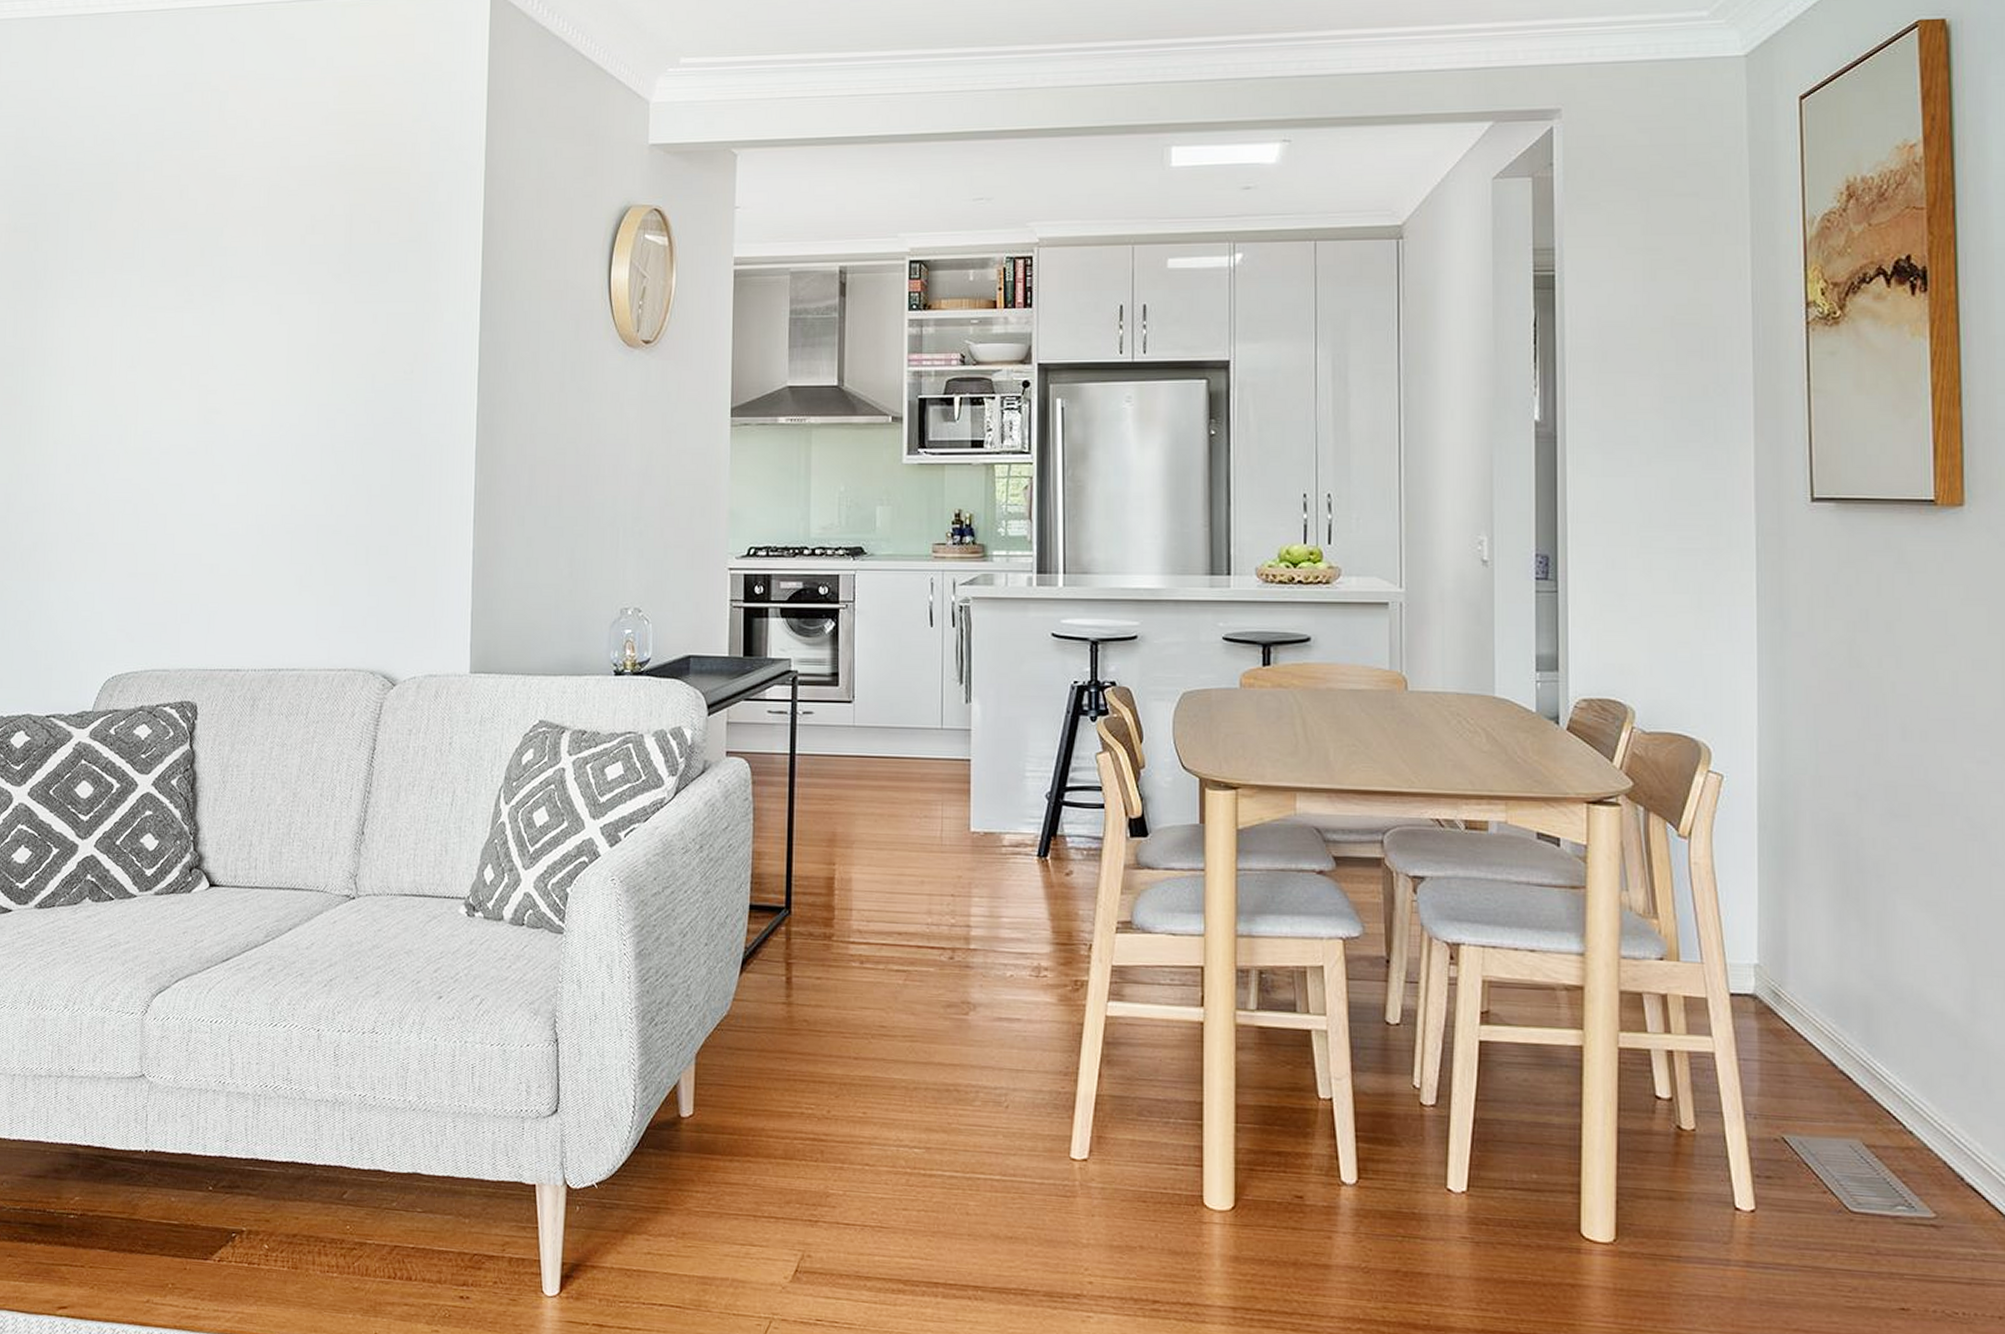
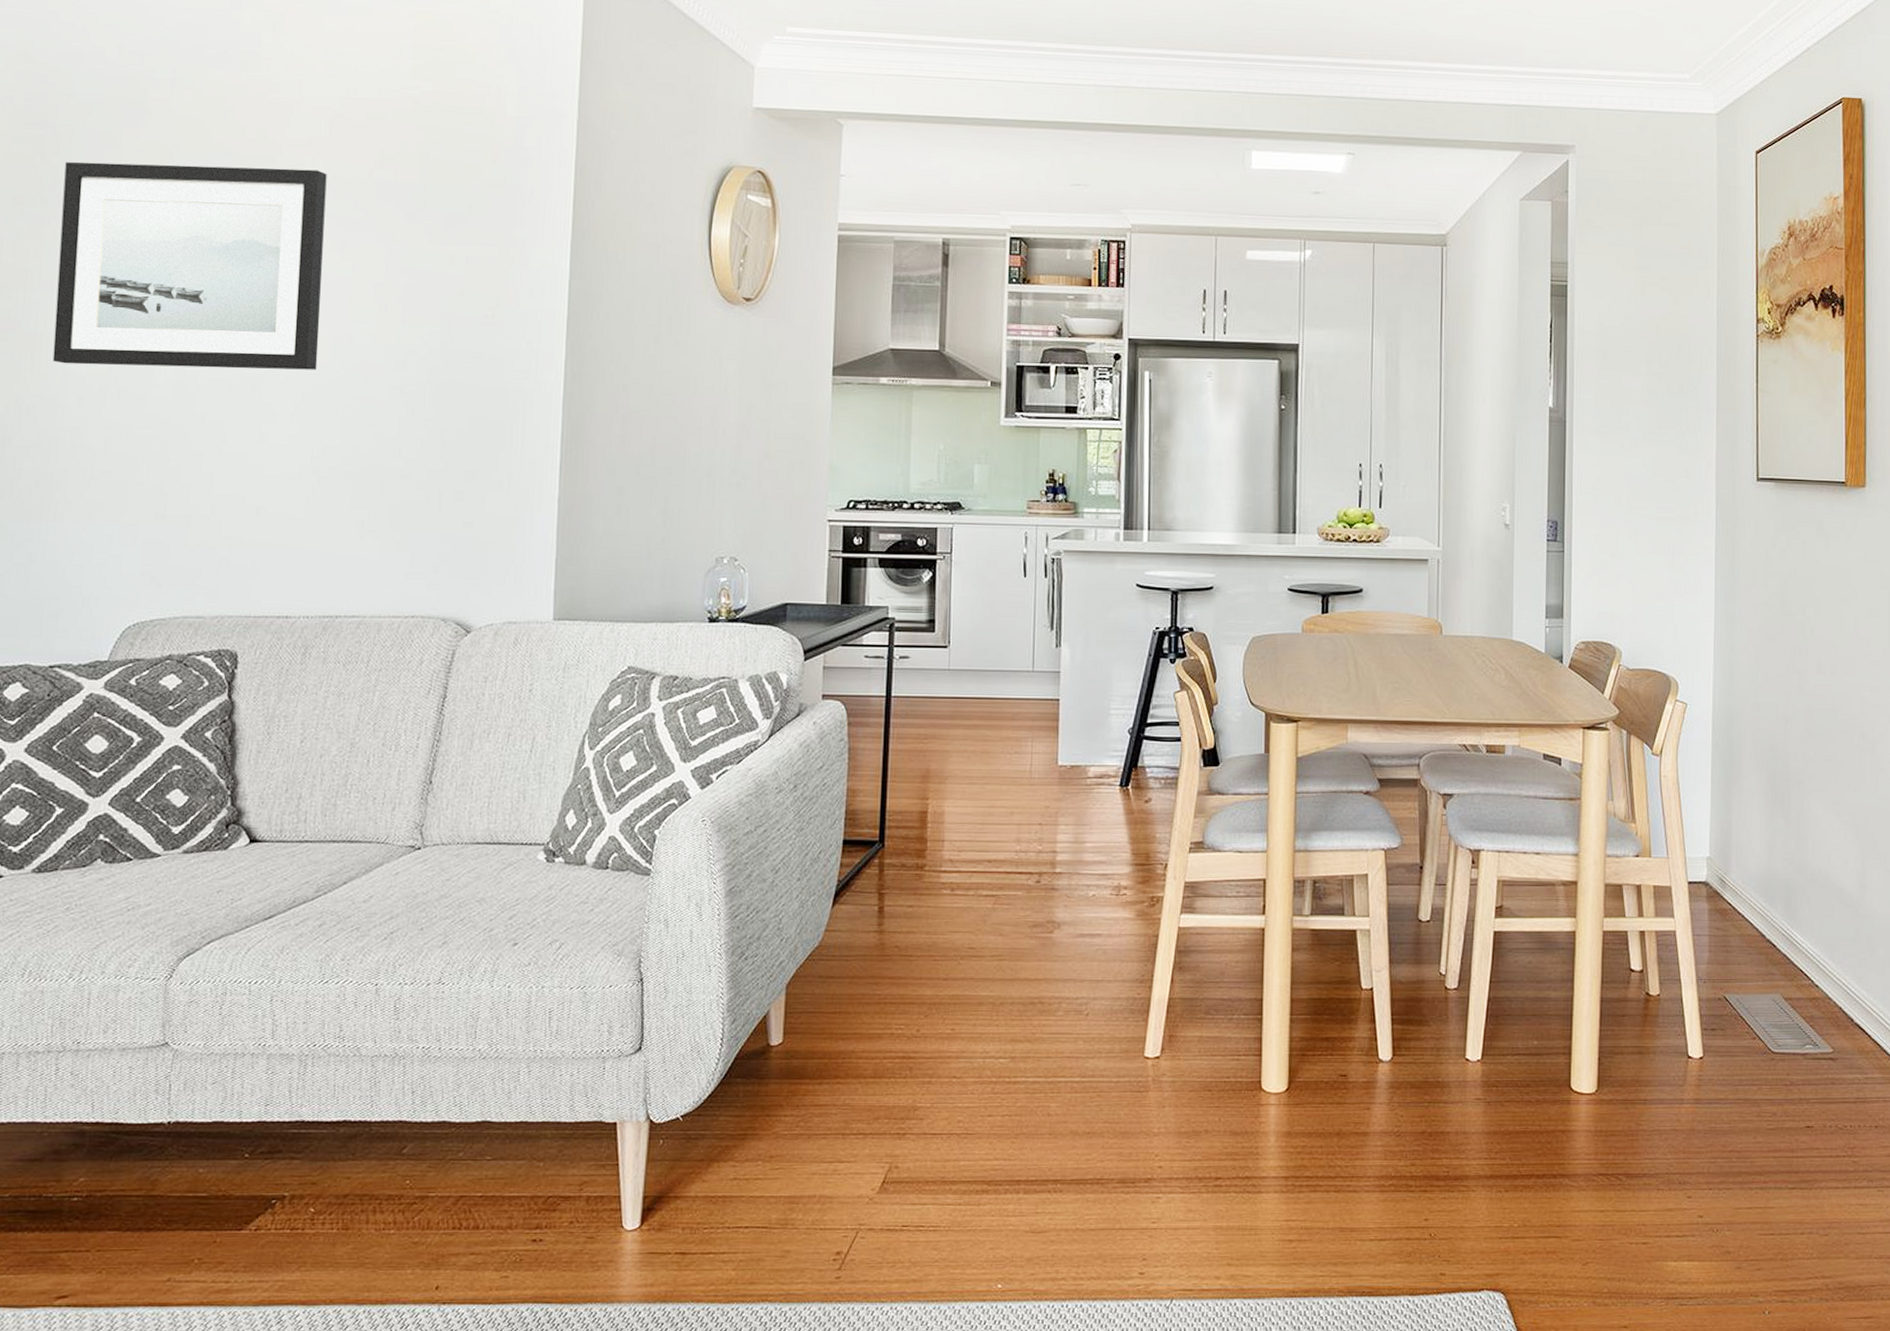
wall art: none [45,238,266,435] -> present [52,161,327,370]

